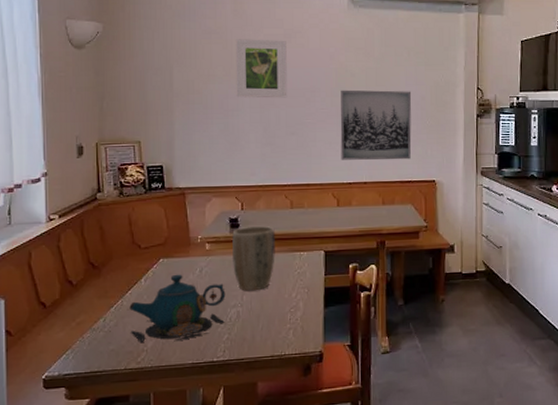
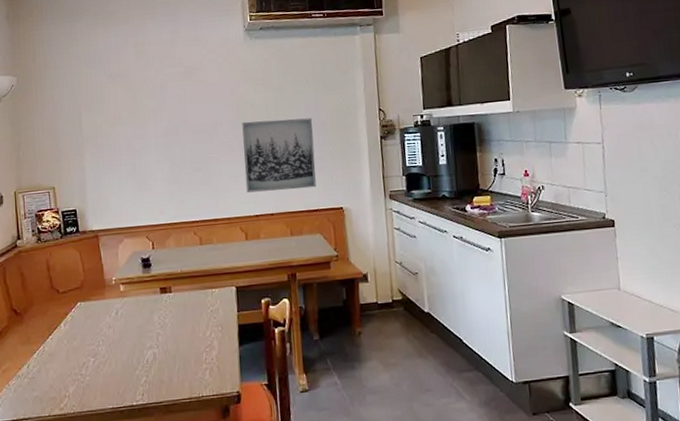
teapot: present [129,274,226,344] -> none [51,317,142,389]
plant pot: present [232,226,275,291] -> none [145,264,188,332]
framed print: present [235,39,288,98] -> none [138,78,191,138]

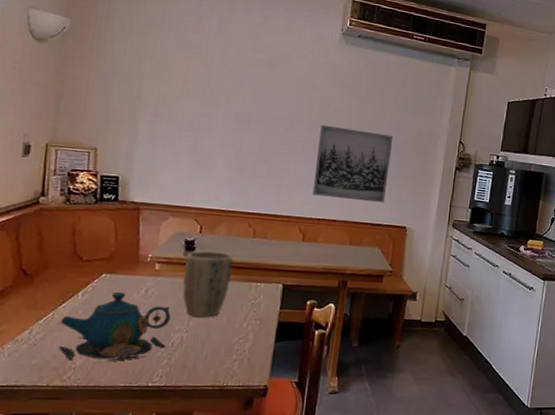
teapot: none [51,317,142,389] -> present [59,291,171,362]
plant pot: none [145,264,188,332] -> present [182,251,233,318]

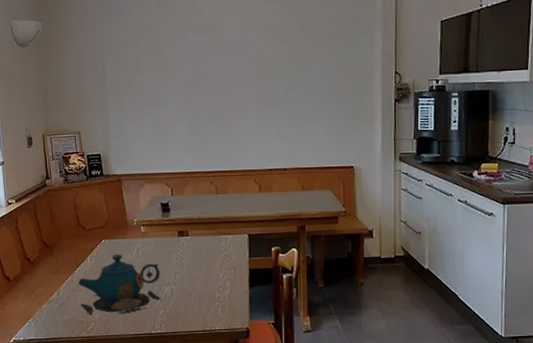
plant pot: present [182,251,233,318] -> none [164,211,203,271]
wall art: present [312,124,394,203] -> none [260,77,330,147]

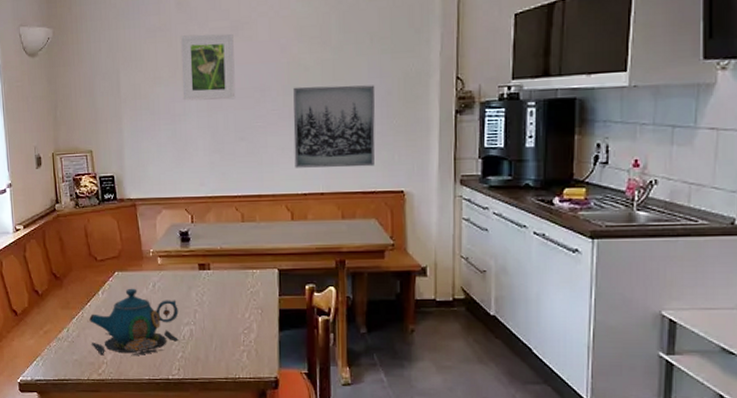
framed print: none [160,31,210,89] -> present [180,33,236,101]
wall art: none [260,77,330,147] -> present [293,85,375,168]

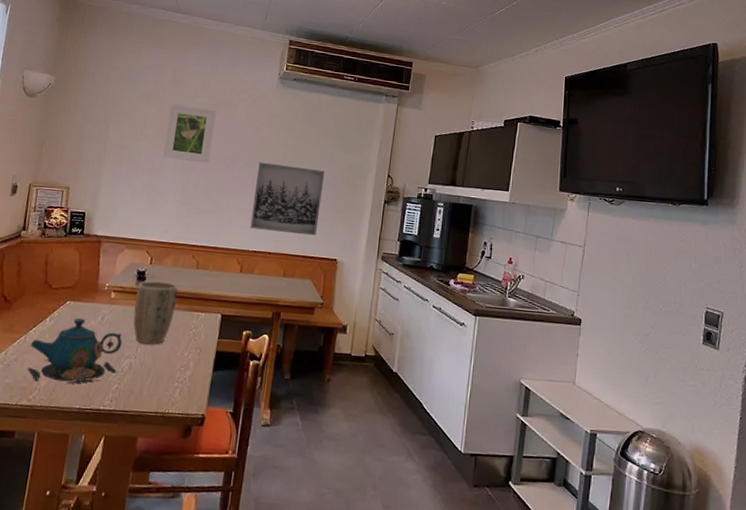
plant pot: none [183,241,227,309] -> present [133,281,178,345]

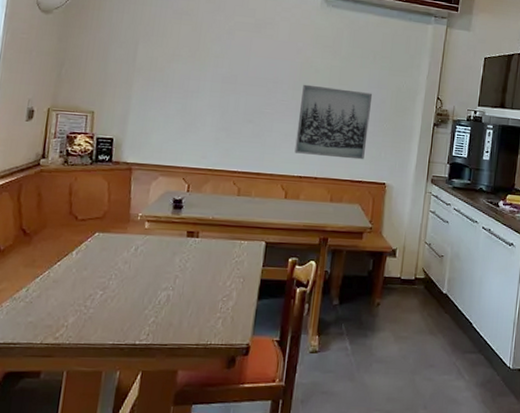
teapot: present [28,317,122,385] -> none [53,250,159,320]
plant pot: present [133,281,178,345] -> none [170,209,218,275]
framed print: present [163,104,216,163] -> none [198,23,256,86]

